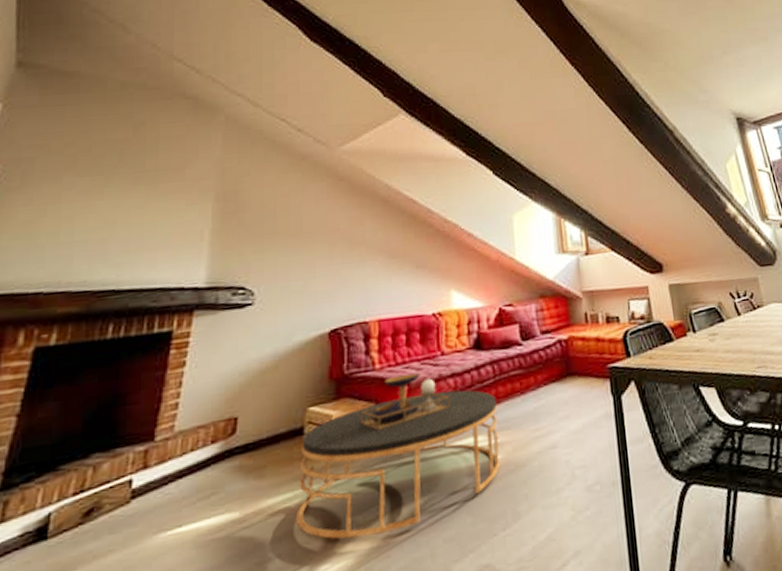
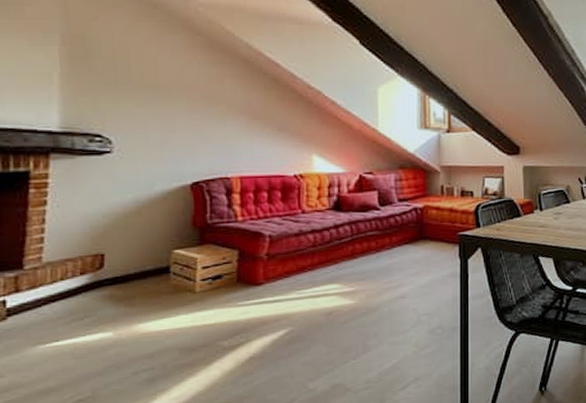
coffee table: present [296,372,500,539] -> none [166,226,354,359]

